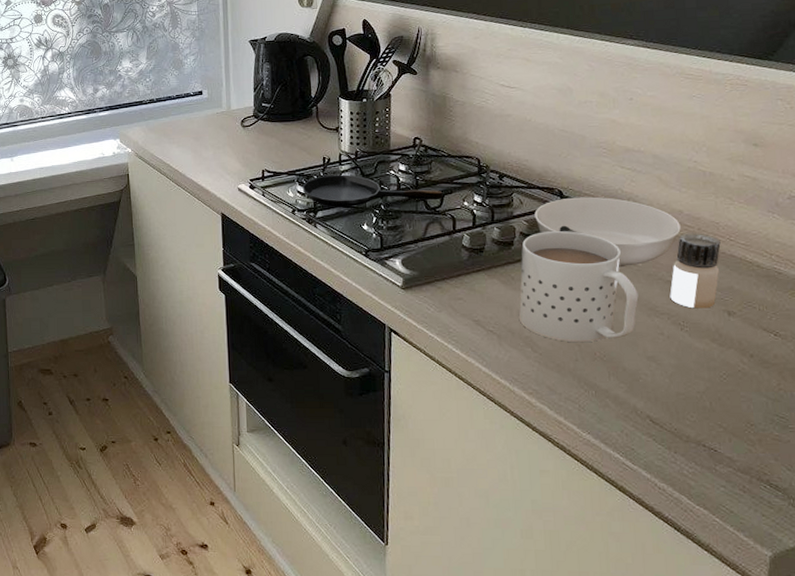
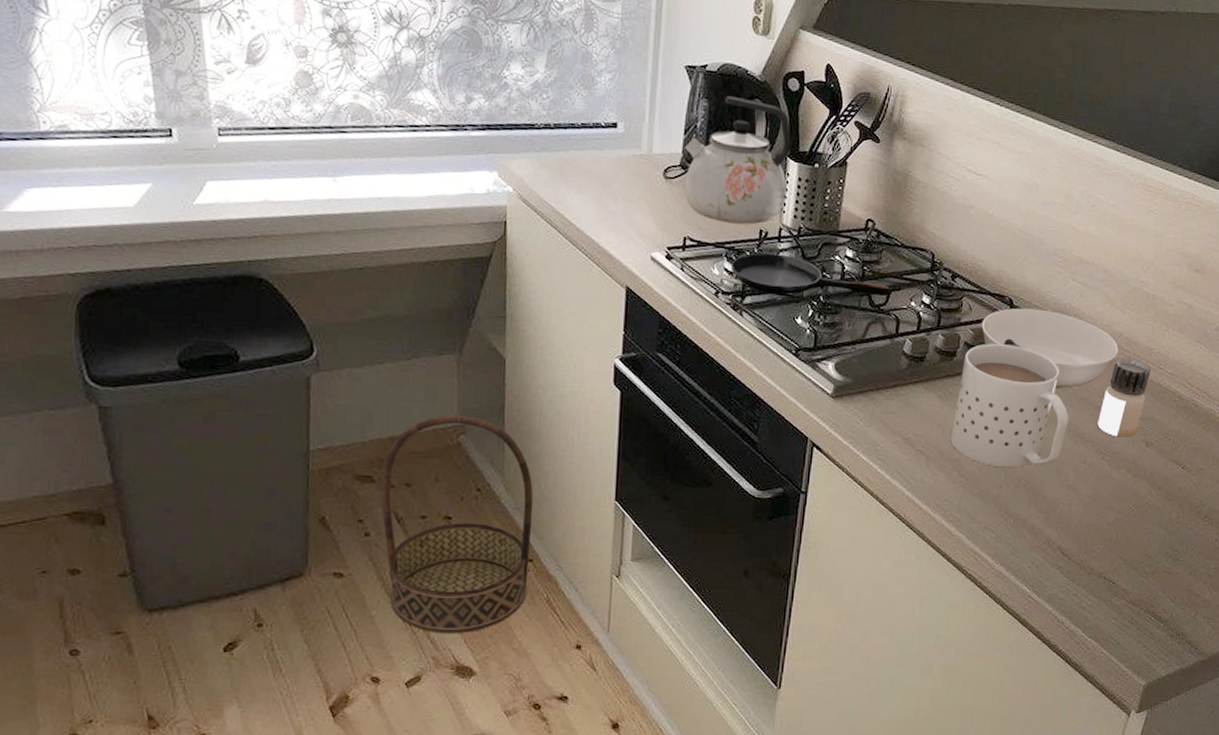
basket: none [57,321,169,491] -> present [381,415,534,634]
kettle: none [256,56,342,155] -> present [684,95,792,225]

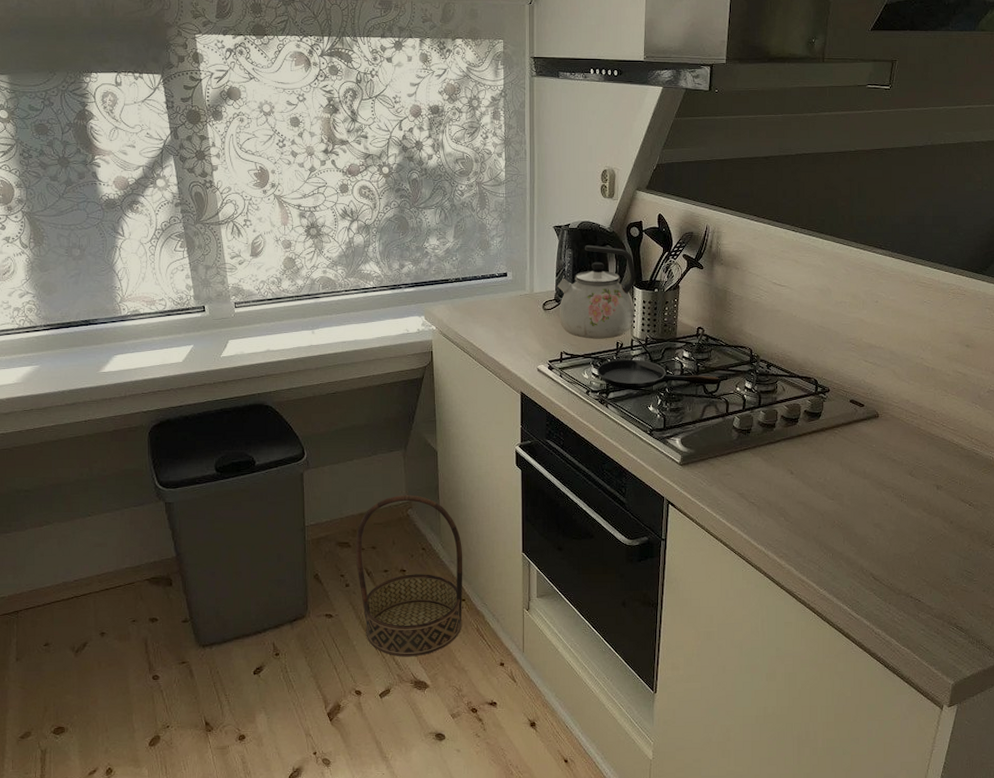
mug: present [950,343,1069,468] -> none [775,416,871,513]
bowl: present [981,308,1119,389] -> none [794,386,907,448]
bottle: present [1097,357,1151,438] -> none [895,419,936,483]

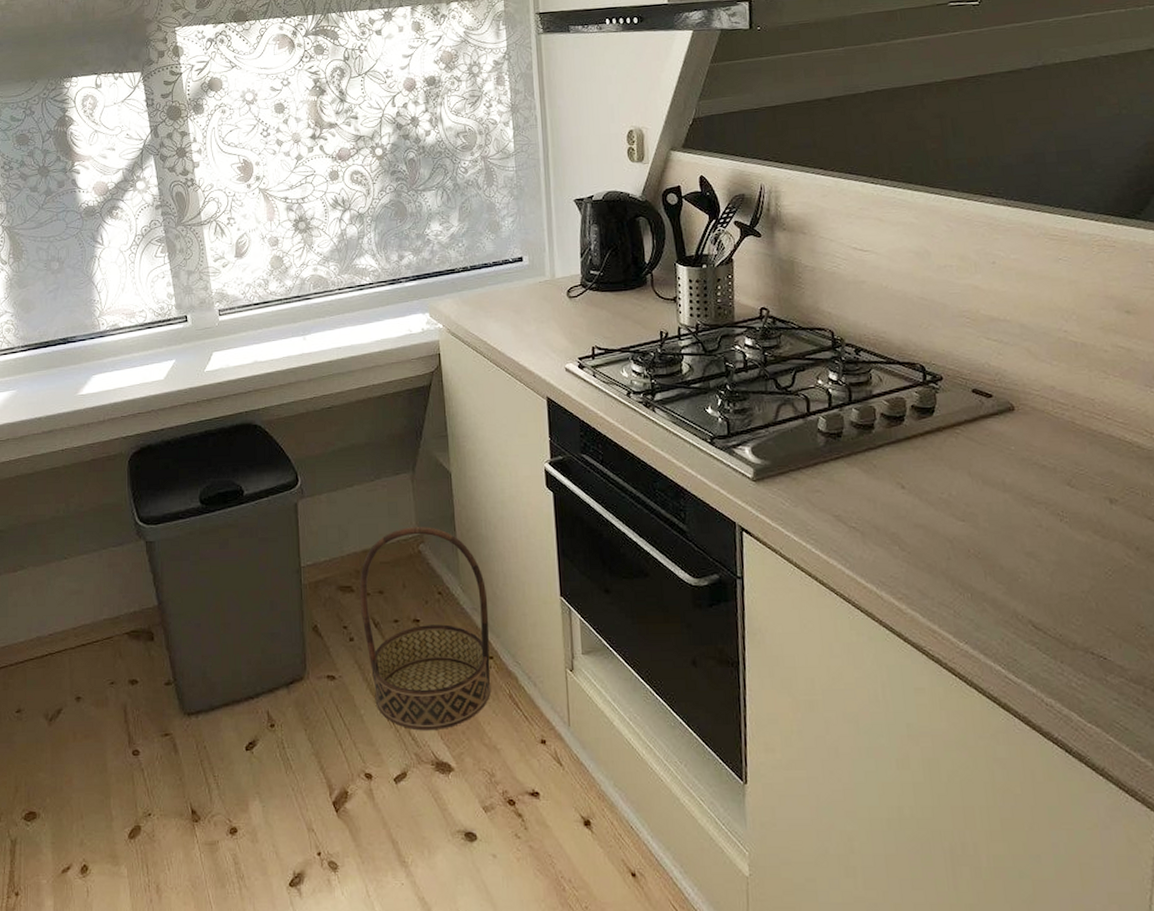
kettle: present [557,244,637,339] -> none [583,217,680,329]
frying pan: present [596,359,721,389] -> none [637,351,796,388]

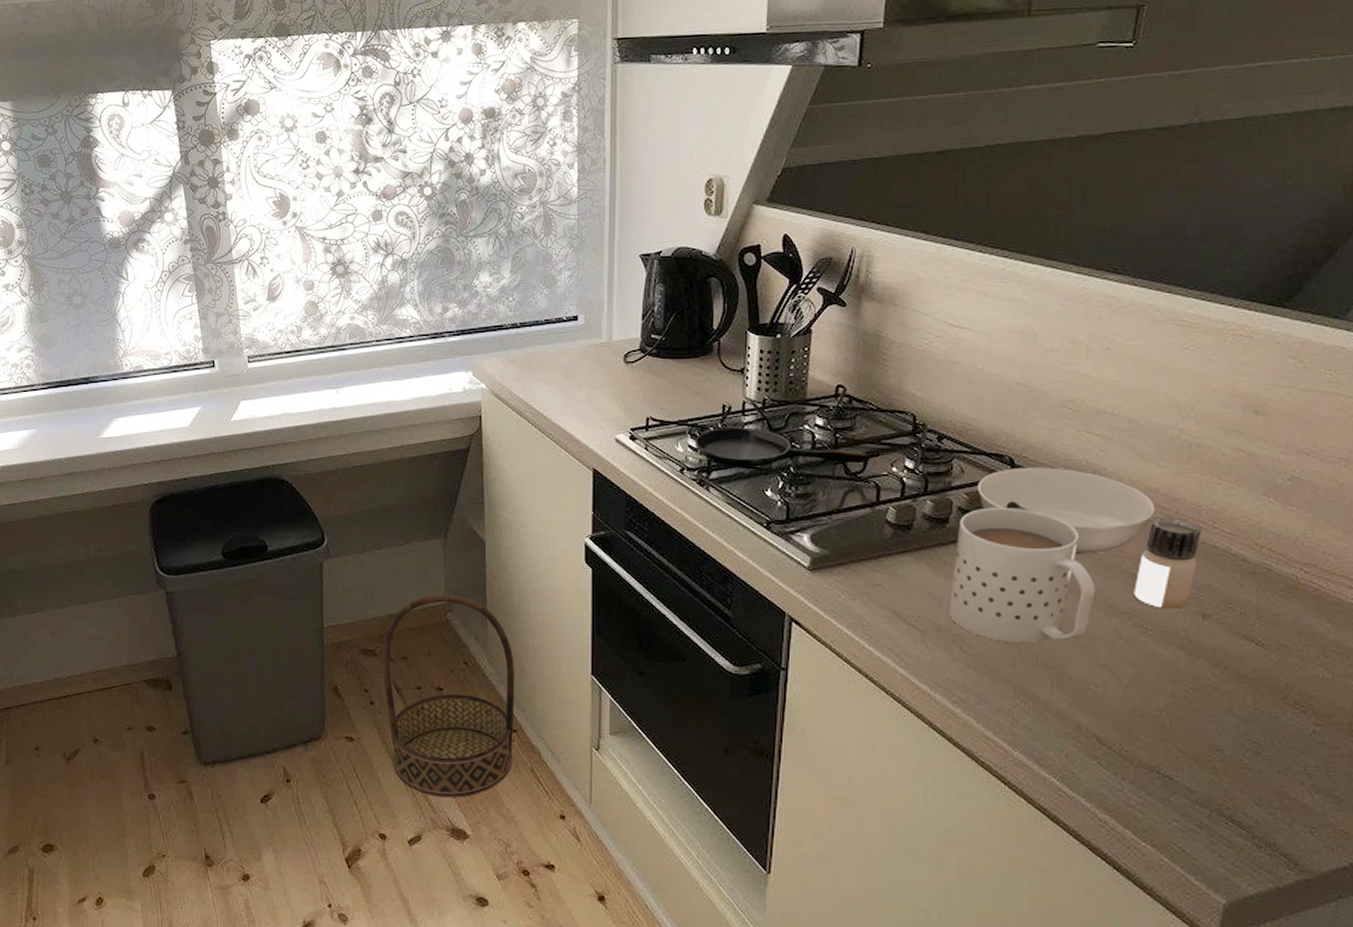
frying pan: none [637,351,796,388] -> present [694,427,869,467]
mug: none [882,411,1013,539] -> present [948,508,1096,644]
bowl: none [895,372,1054,452] -> present [978,467,1155,555]
bottle: none [1046,411,1098,496] -> present [1134,516,1202,609]

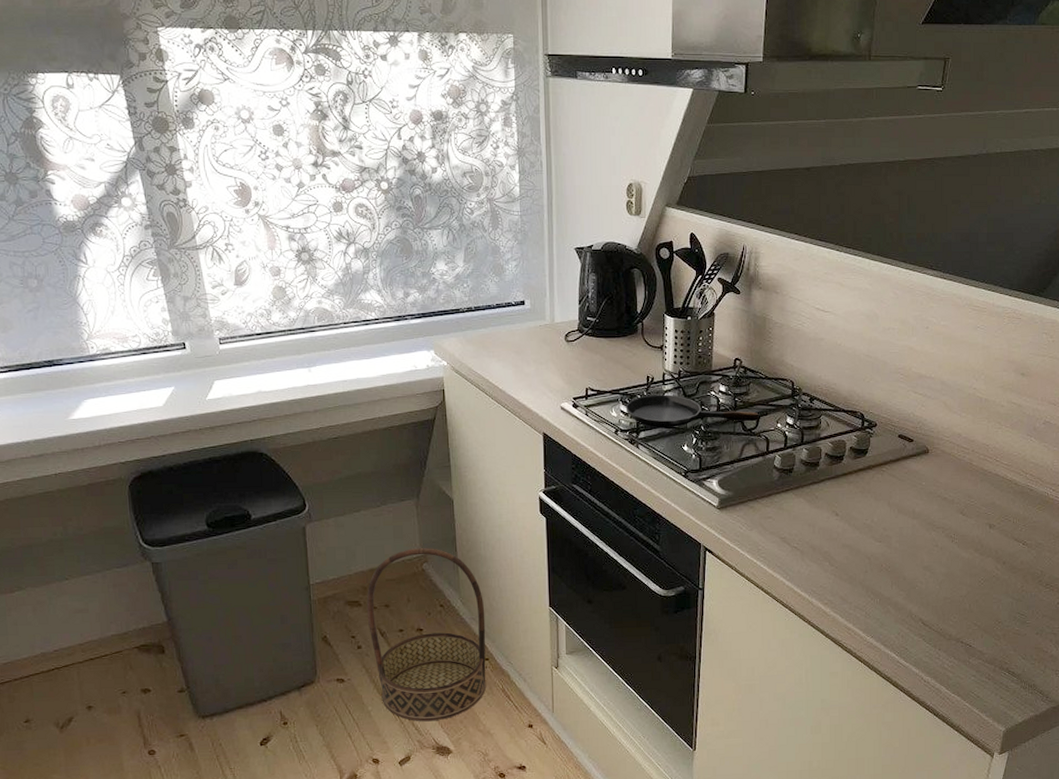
mug: present [948,508,1096,644] -> none [820,452,920,556]
bowl: present [978,467,1155,555] -> none [839,420,959,486]
bottle: present [1134,516,1202,609] -> none [945,454,989,523]

